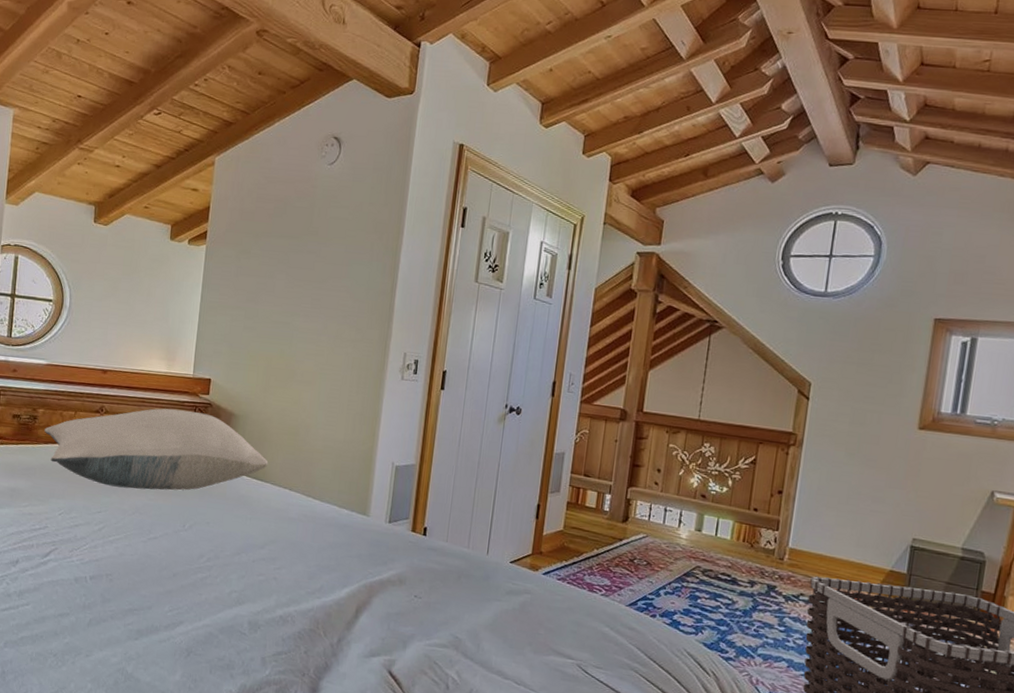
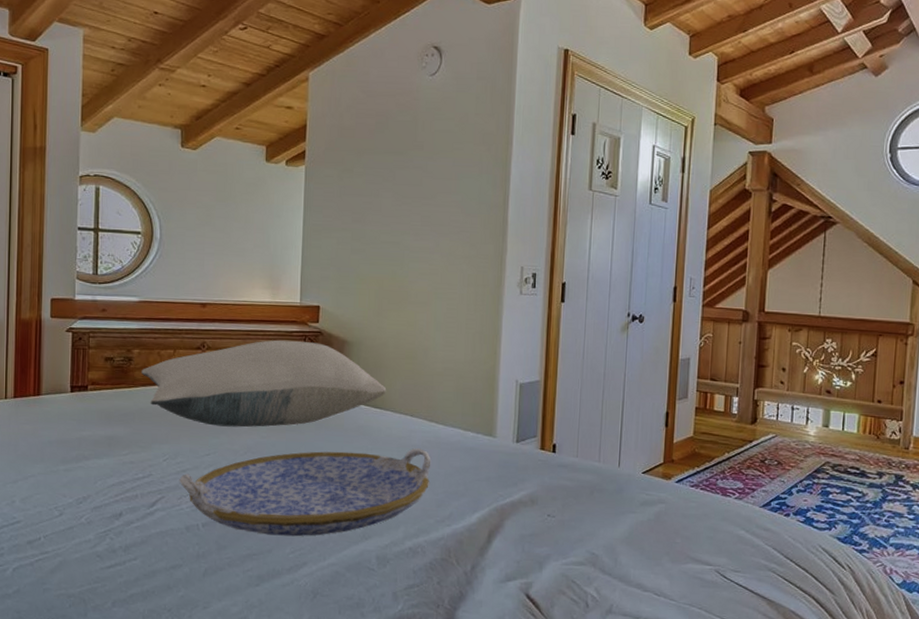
serving tray: none [71,516,306,597] -> present [179,448,431,537]

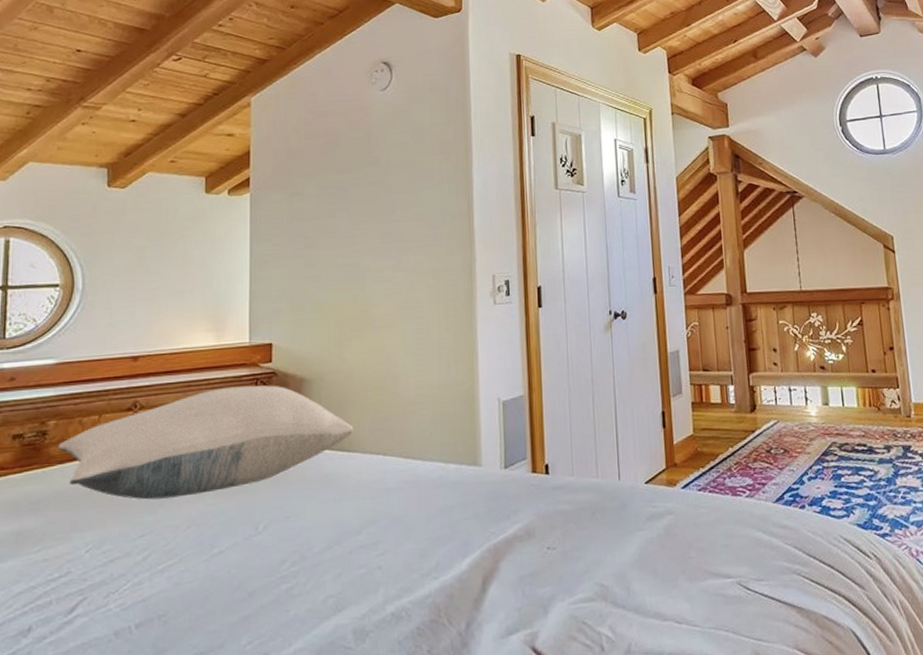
serving tray: present [179,448,431,537] -> none [105,491,411,626]

